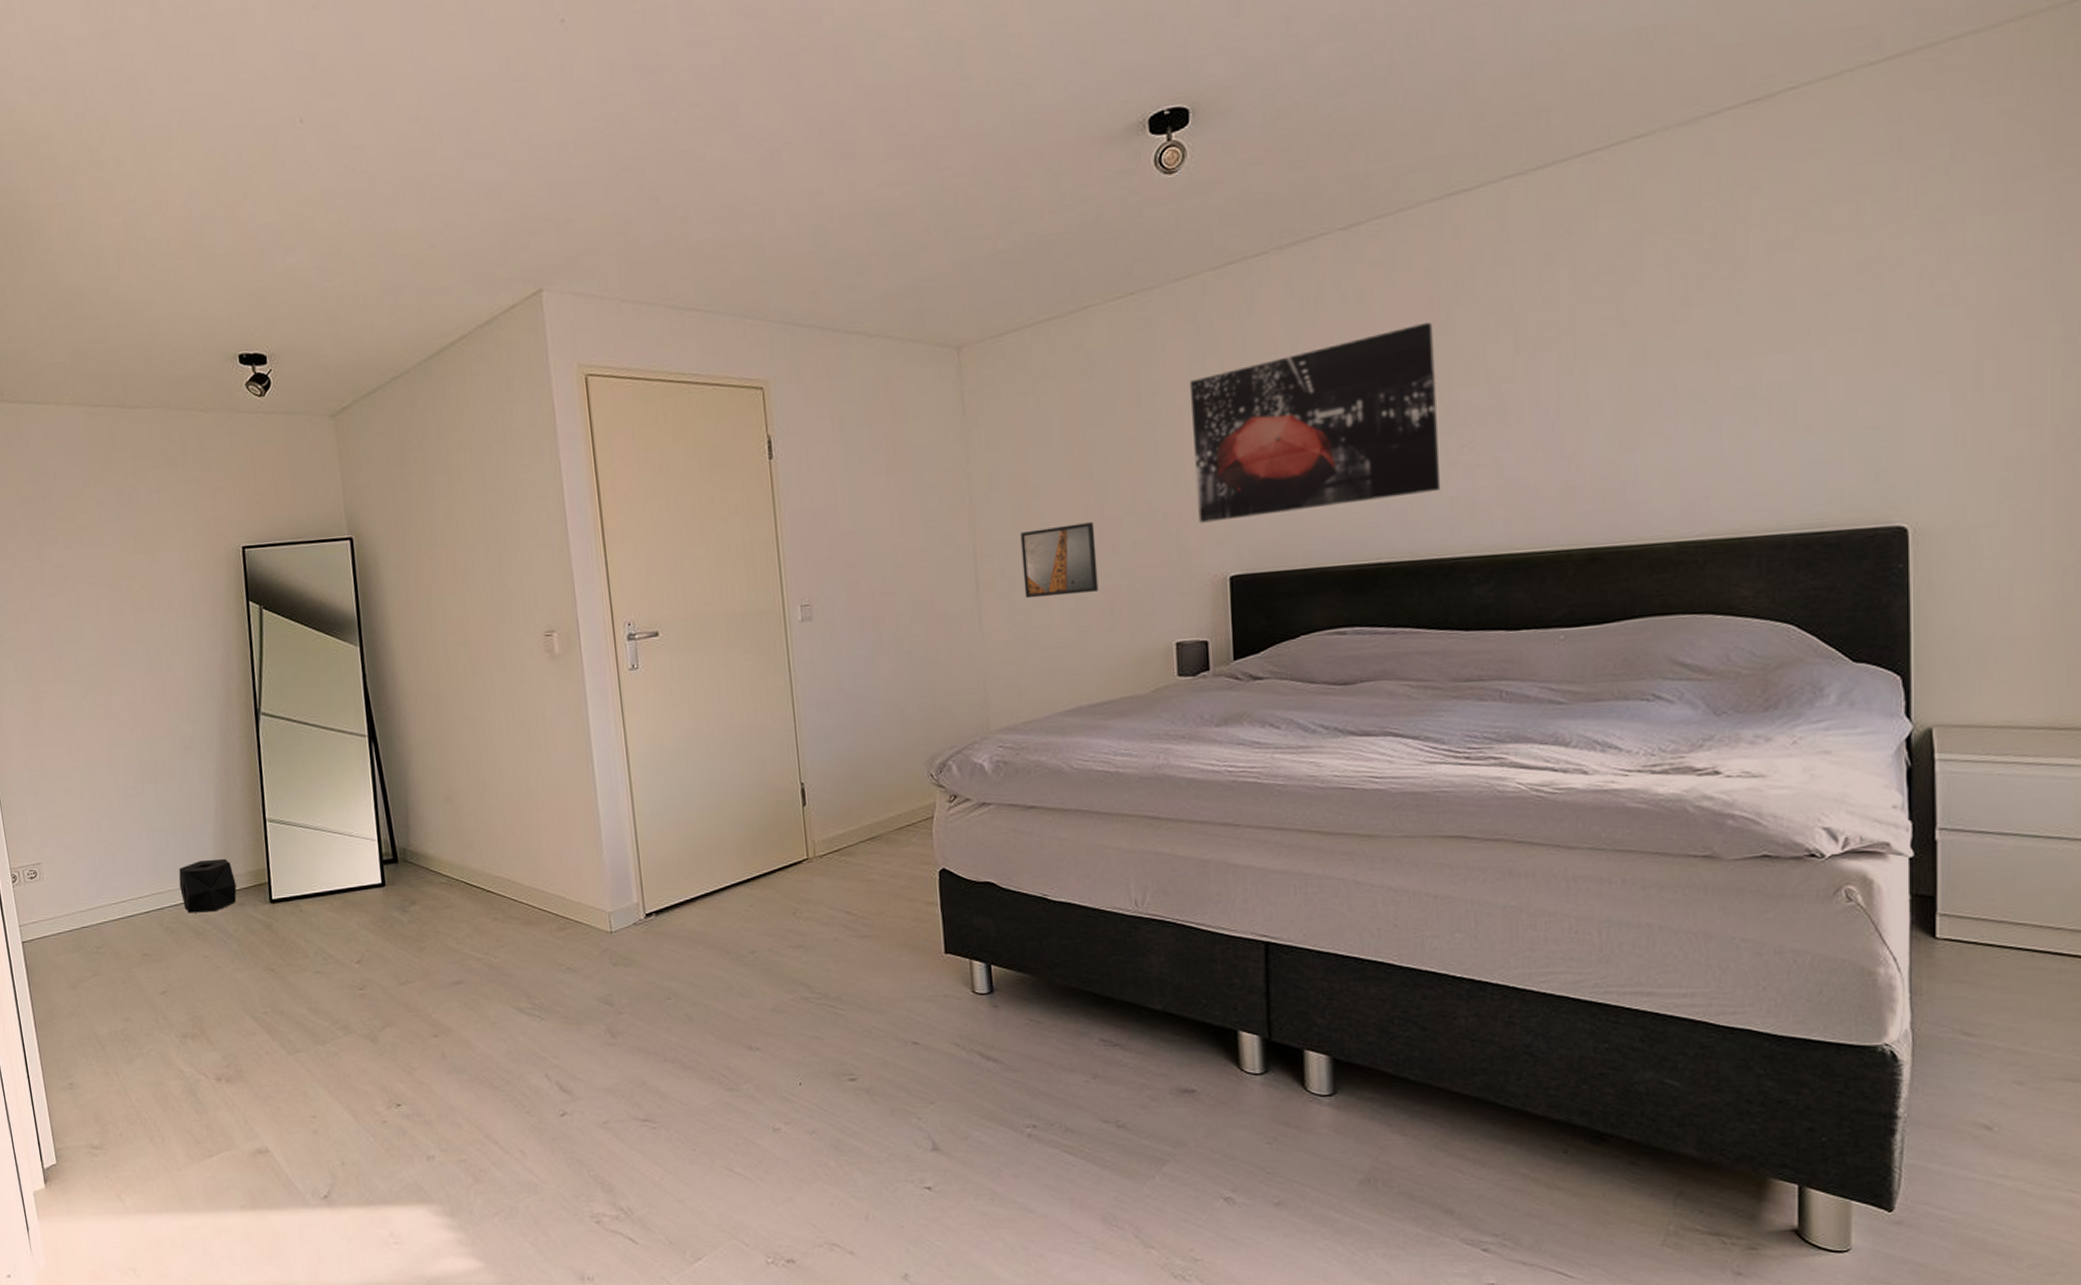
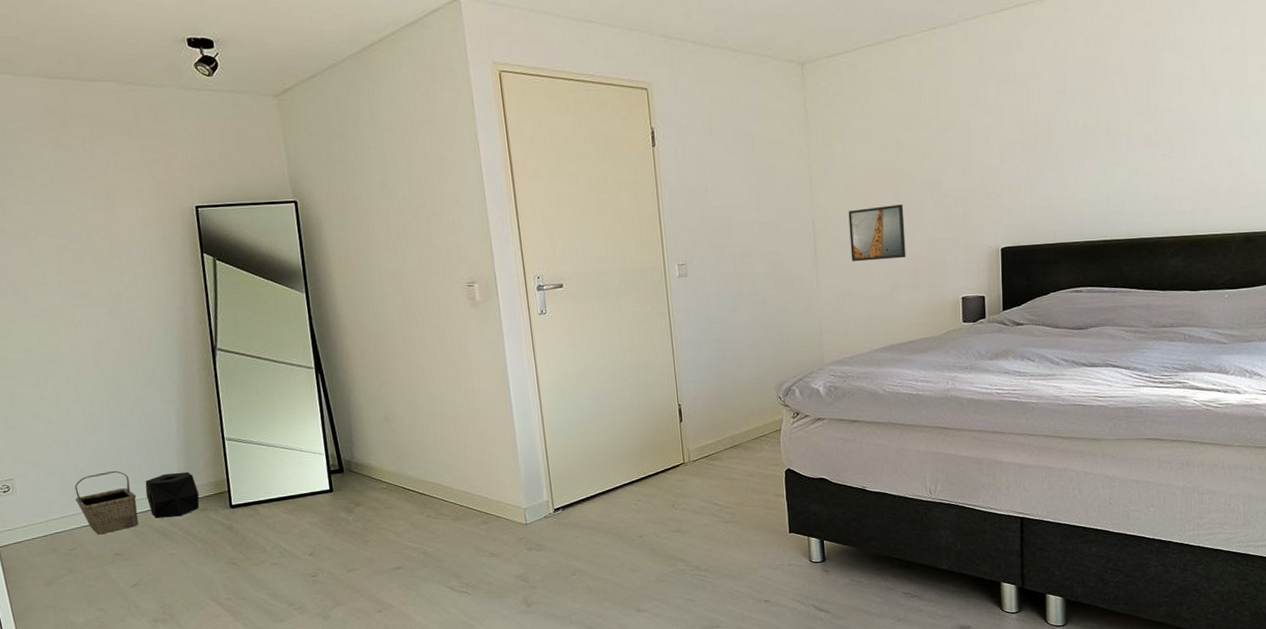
basket: none [104,856,170,931] -> present [74,471,139,535]
wall art: present [1189,322,1441,523] -> none [974,62,1149,207]

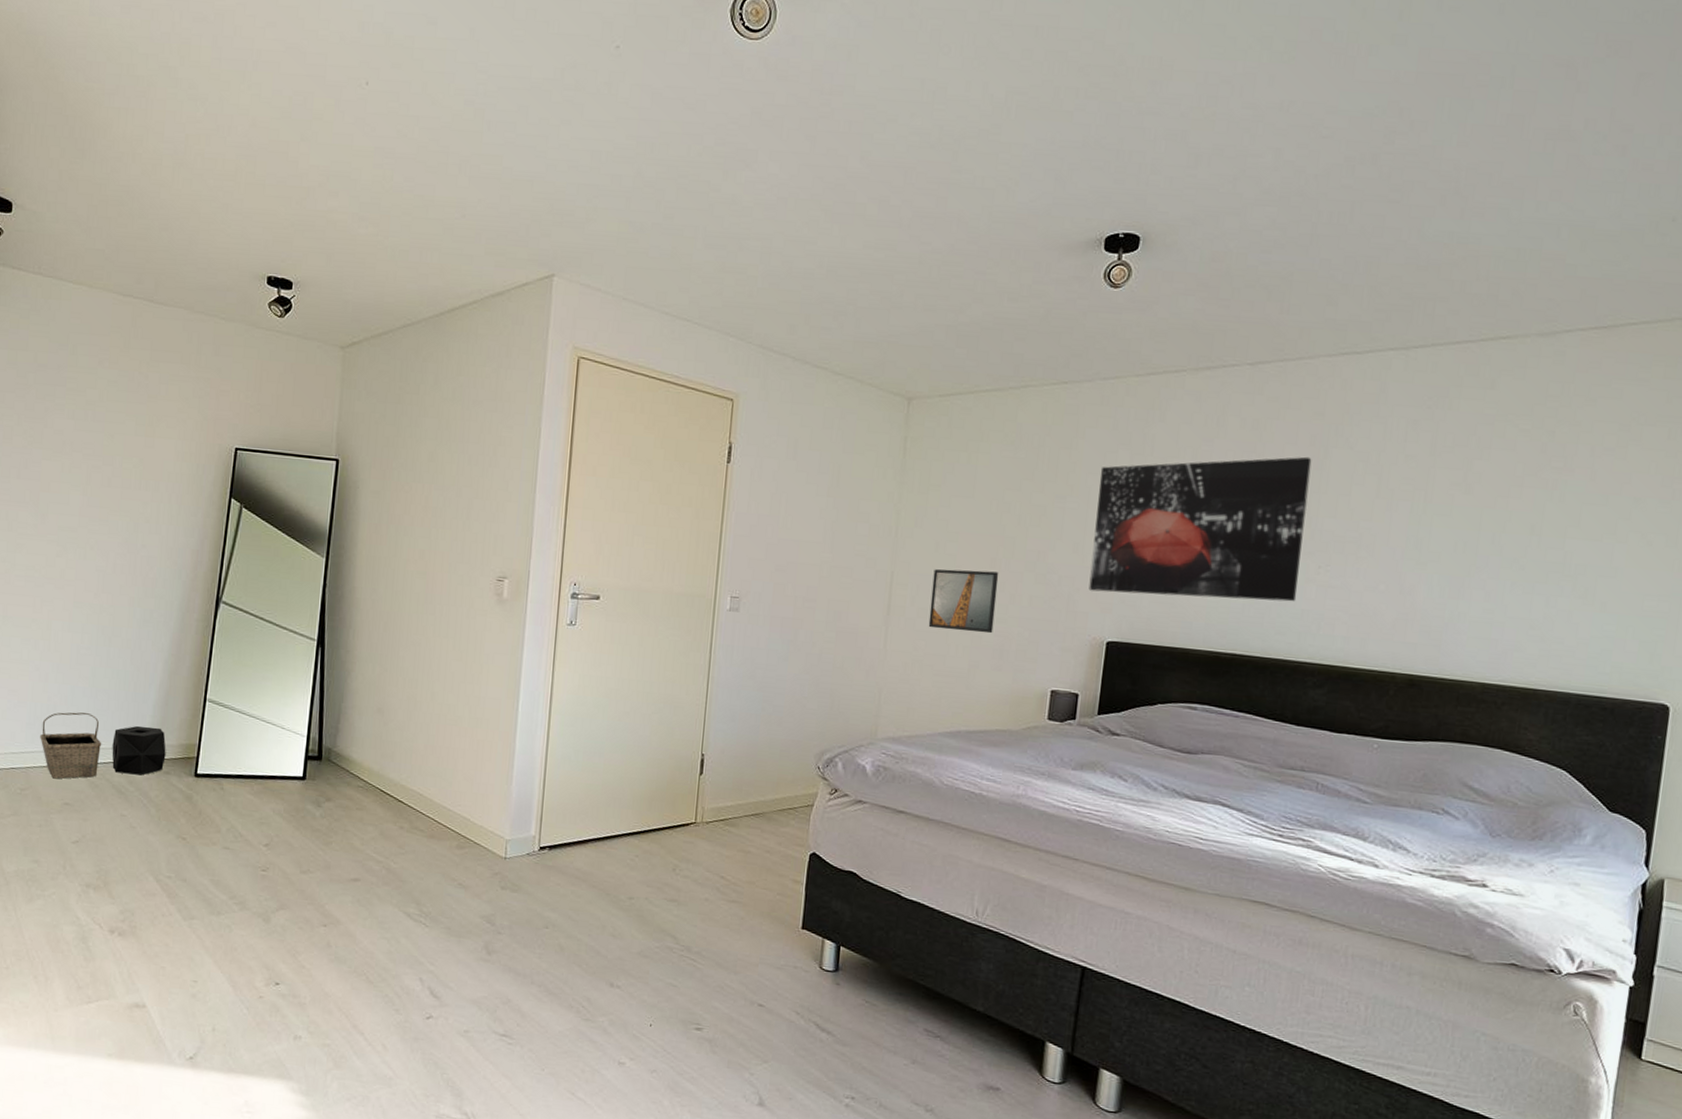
wall art: none [974,62,1149,207] -> present [1088,456,1312,602]

